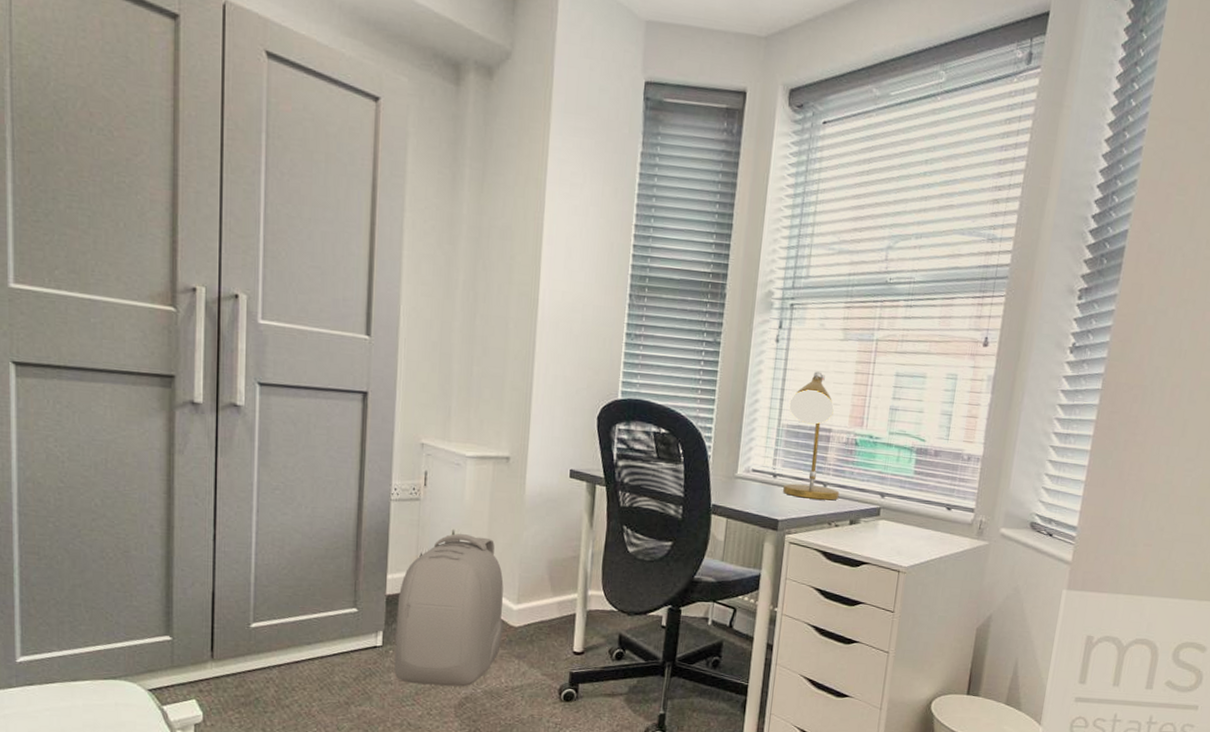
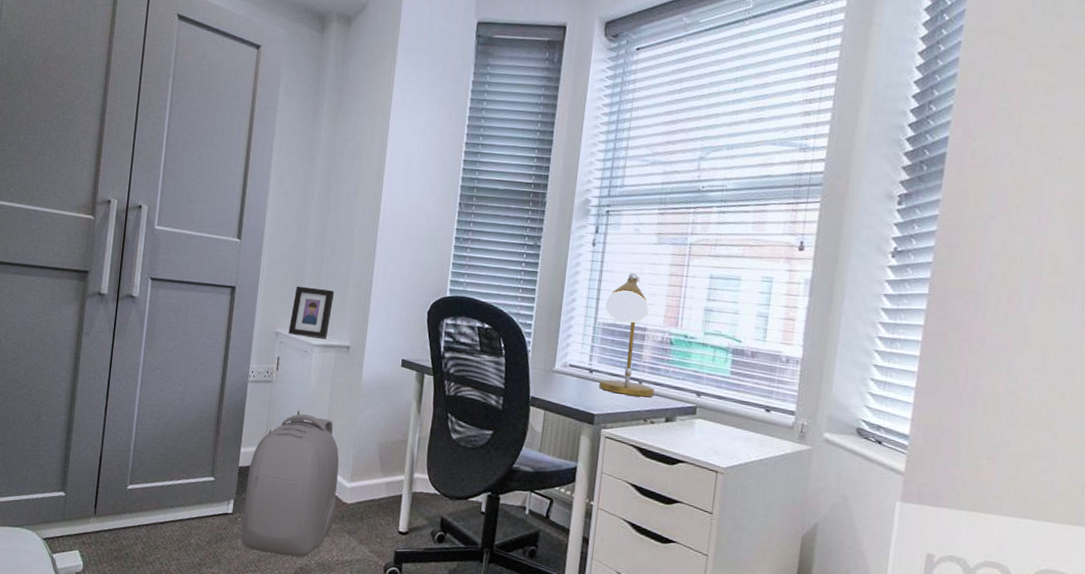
picture frame: none [436,390,488,450] -> present [288,286,334,339]

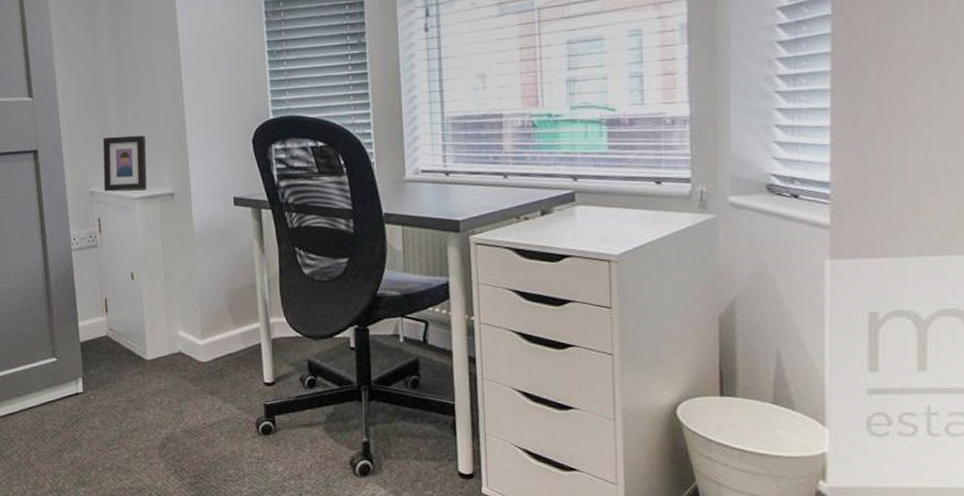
backpack: present [241,414,340,557] -> none [91,275,194,427]
desk lamp: present [599,273,655,398] -> none [450,54,524,193]

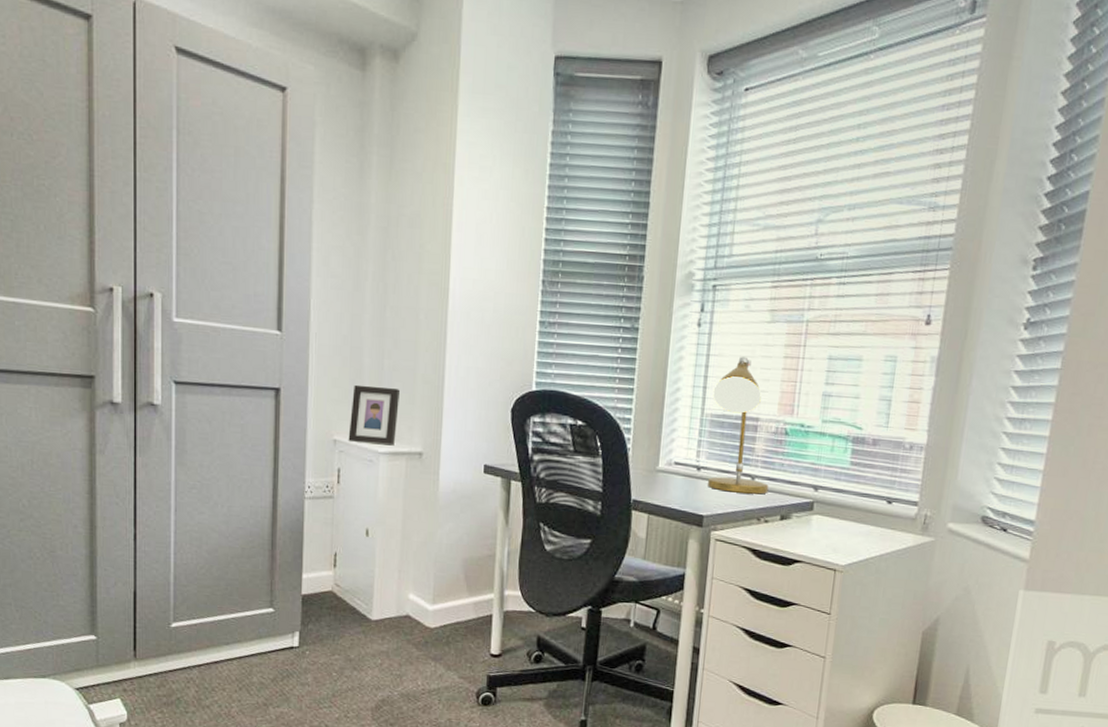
desk lamp: none [450,54,524,193] -> present [708,356,769,494]

